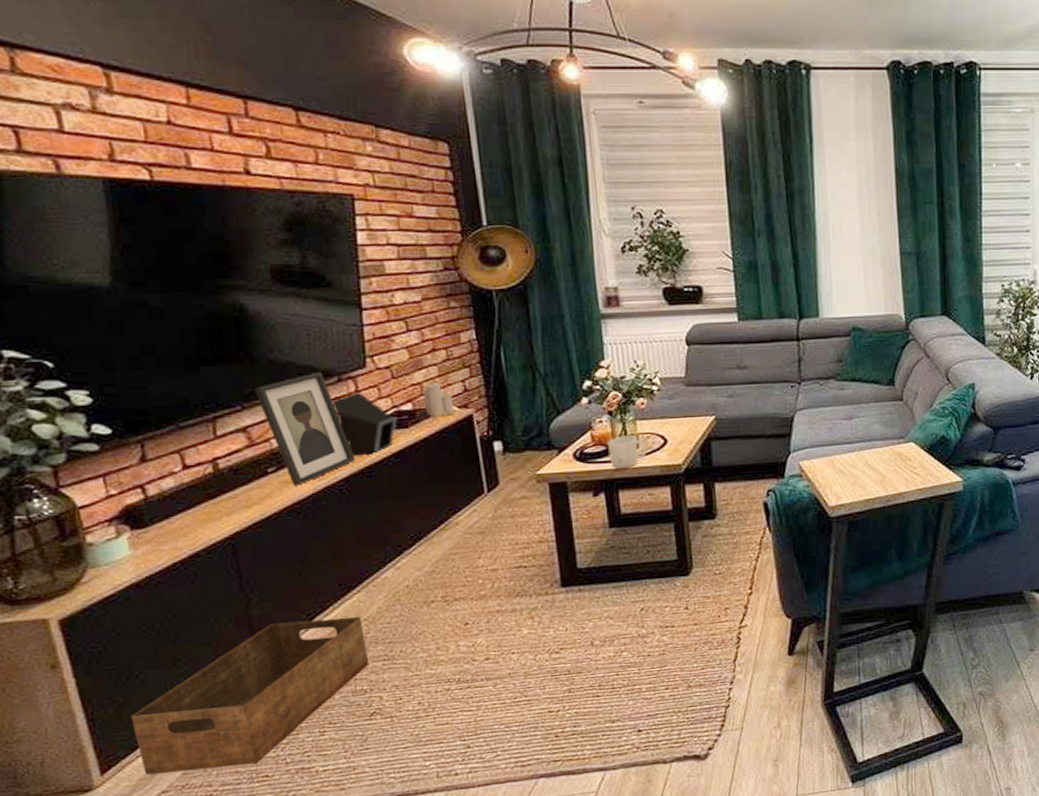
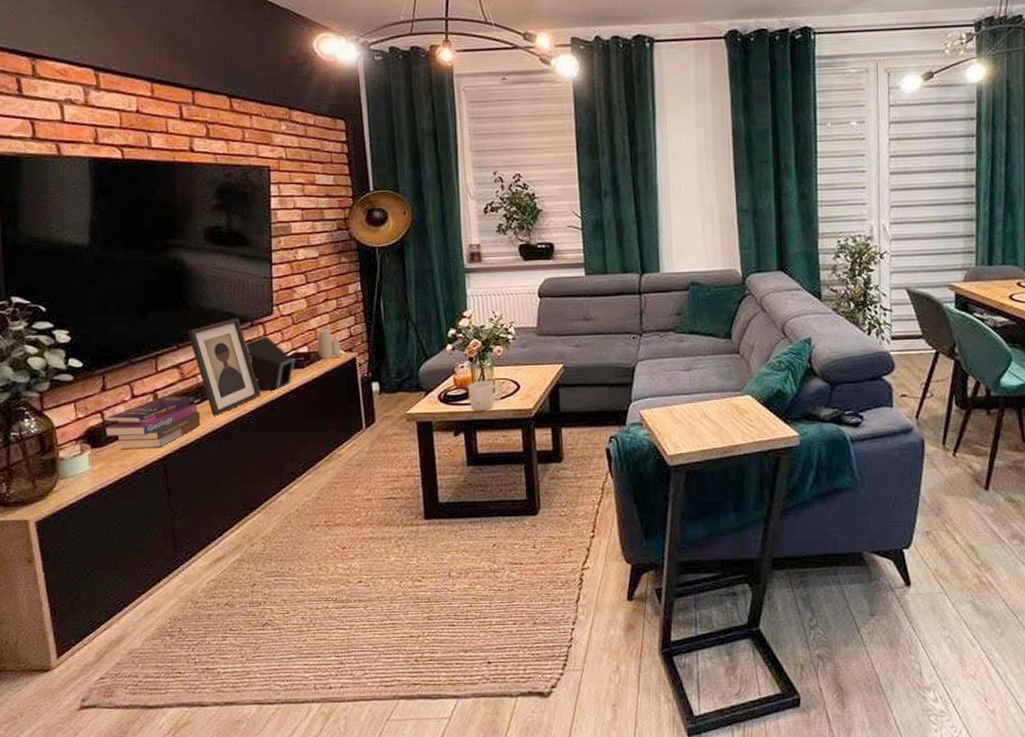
storage basket: present [130,617,370,774] -> none [81,535,265,661]
books: none [147,464,278,530] -> present [104,396,201,450]

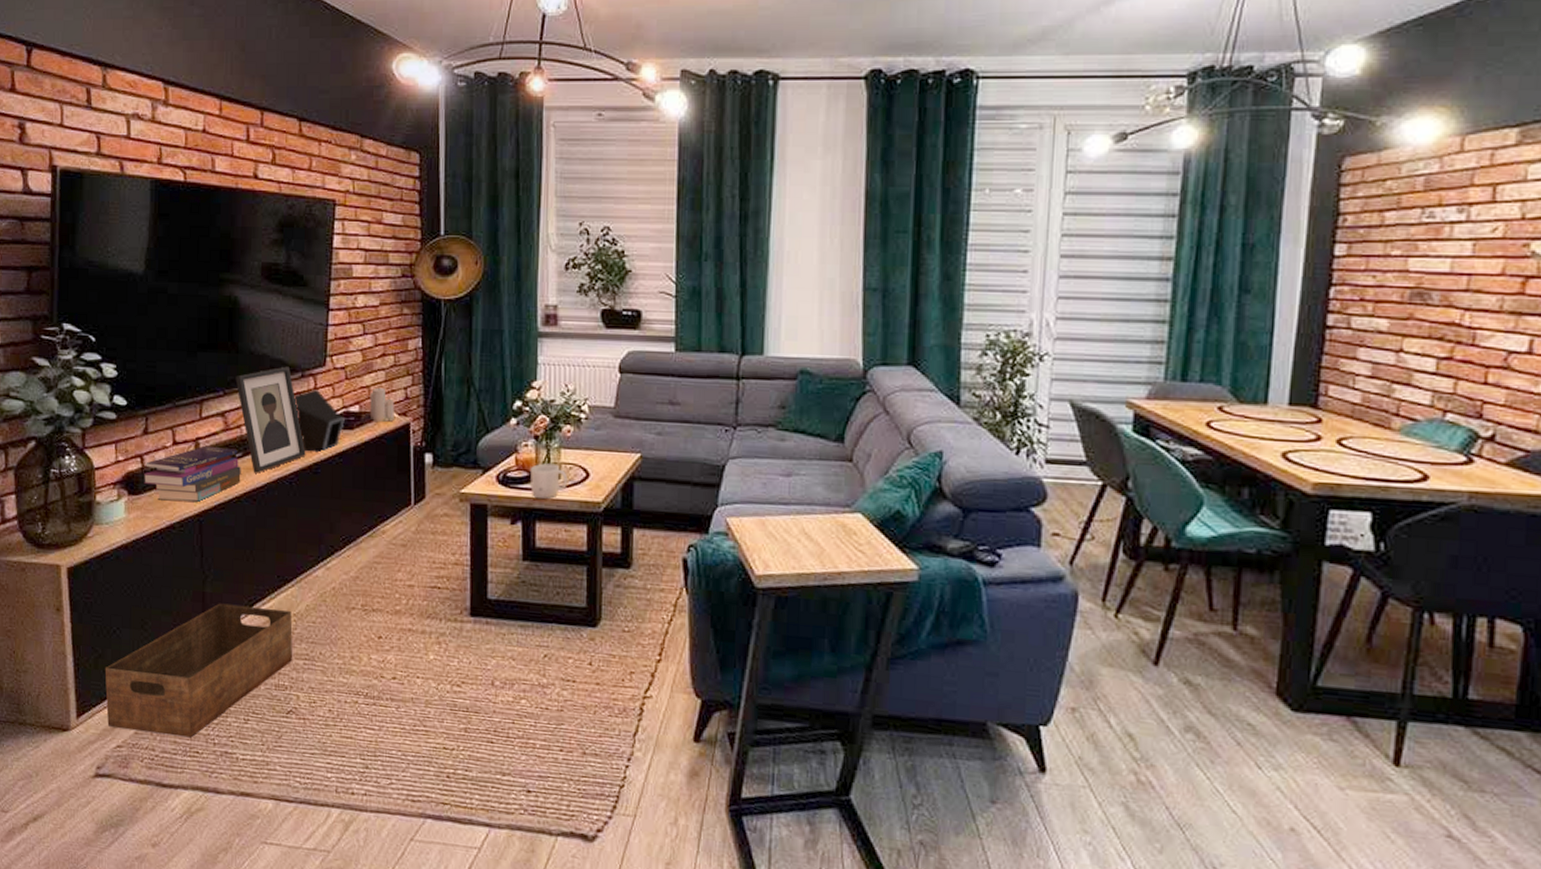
storage basket: none [81,535,265,661] -> present [105,603,293,737]

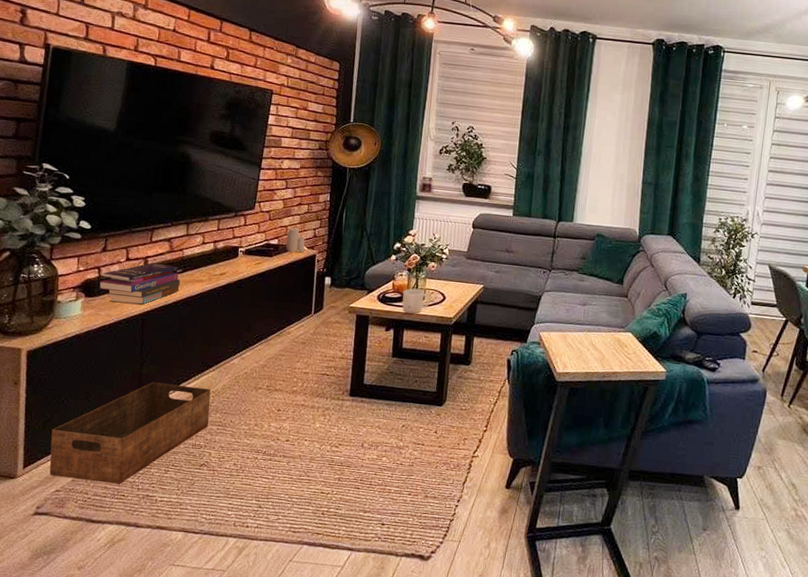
picture frame: present [235,366,306,473] -> none [182,207,233,285]
speaker: present [294,388,345,451] -> none [227,225,266,271]

